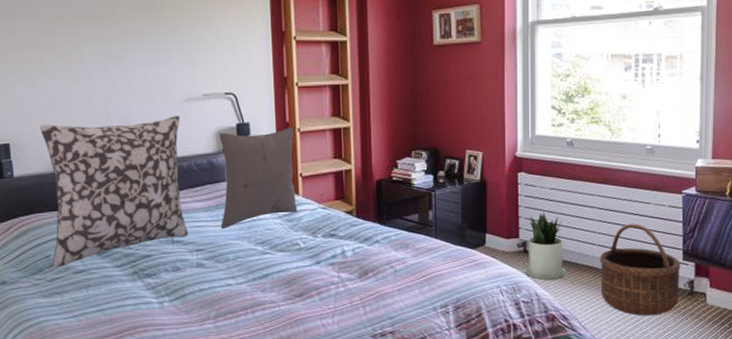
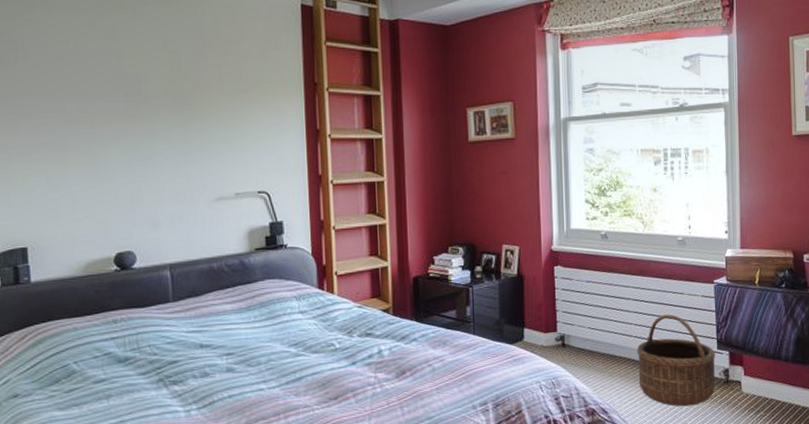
pillow: present [40,115,189,268] -> none [61,215,219,378]
cushion: present [219,126,298,230] -> none [251,224,333,332]
planter: present [525,213,567,280] -> none [564,306,605,373]

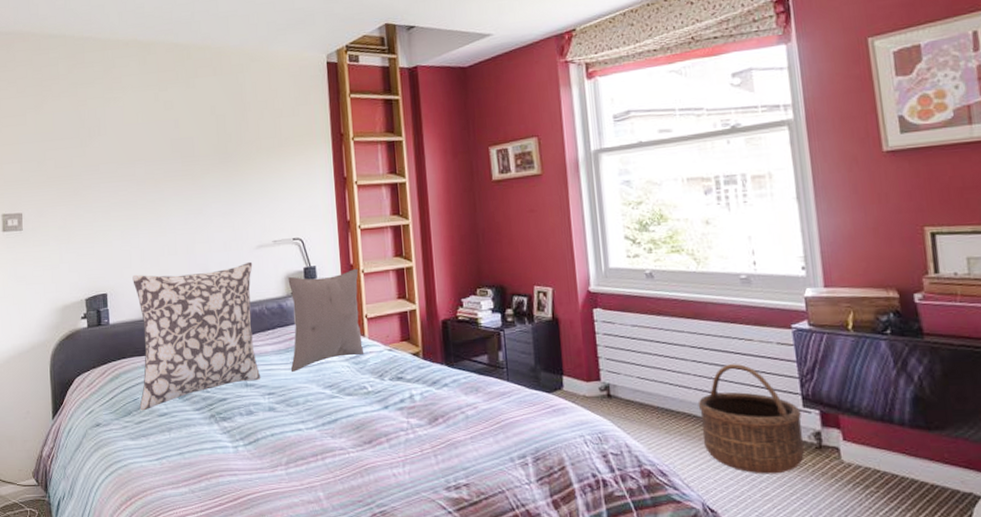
pillow: none [61,215,219,378] -> present [132,261,261,411]
cushion: none [251,224,333,332] -> present [288,268,365,373]

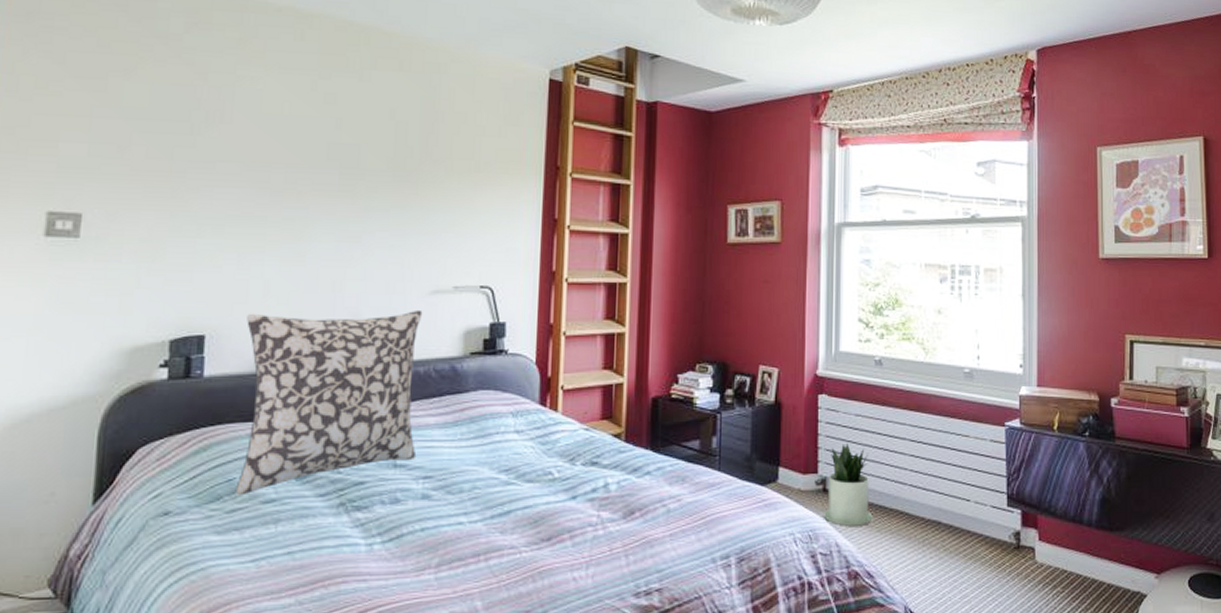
cushion: present [288,268,365,373] -> none [457,329,559,452]
planter: none [611,352,660,428] -> present [824,443,873,526]
basket: present [698,364,804,474] -> none [911,460,1005,575]

